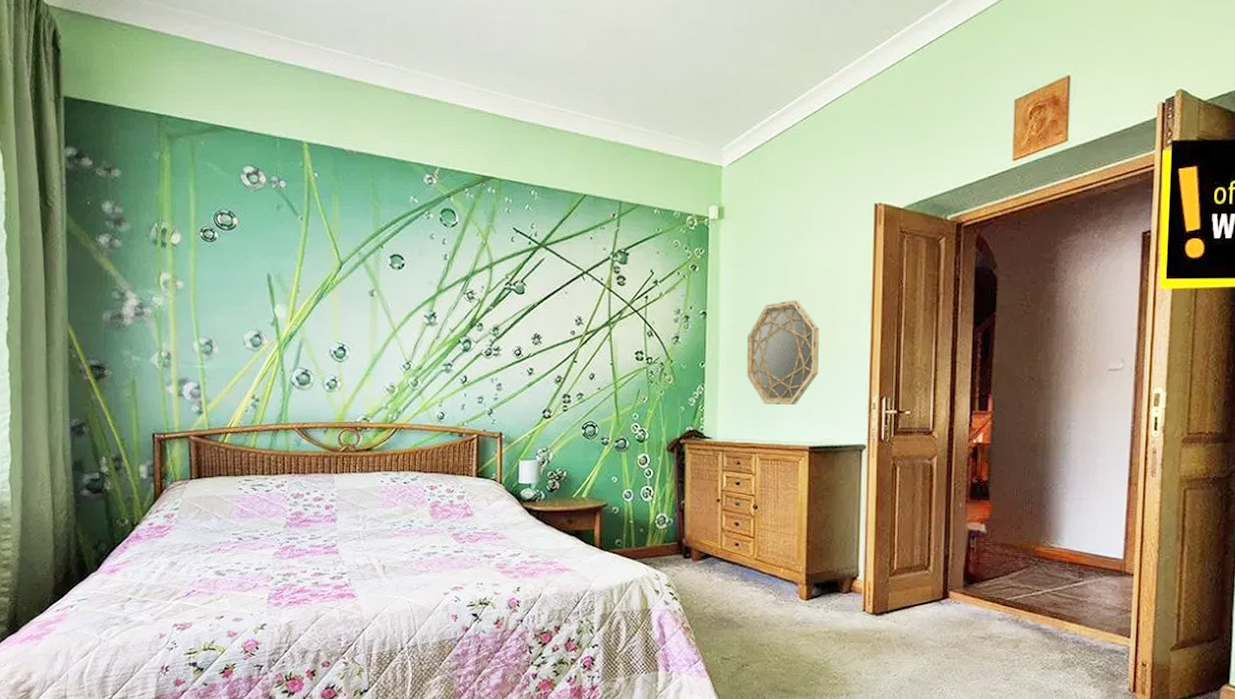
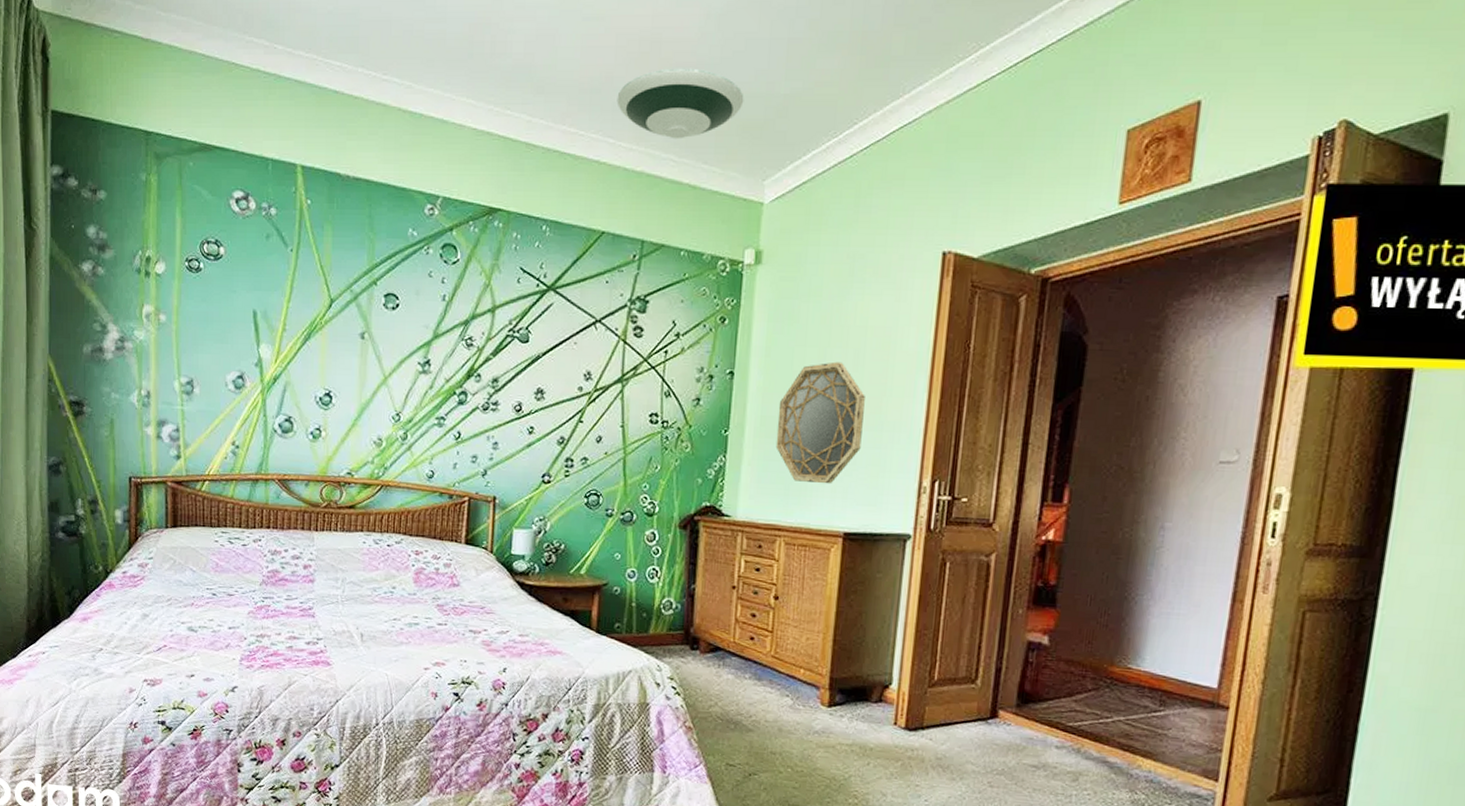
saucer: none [590,53,700,114] -> present [617,68,744,139]

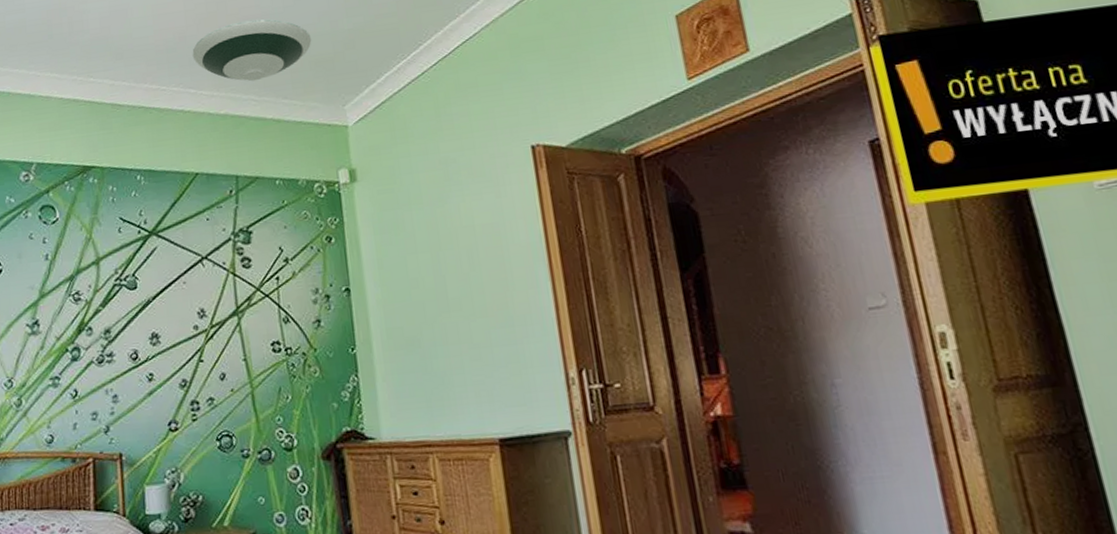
home mirror: present [775,361,865,484] -> none [402,263,496,391]

